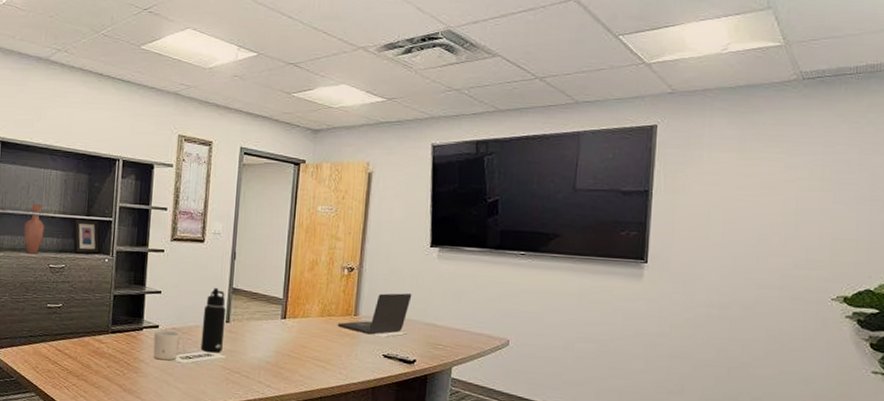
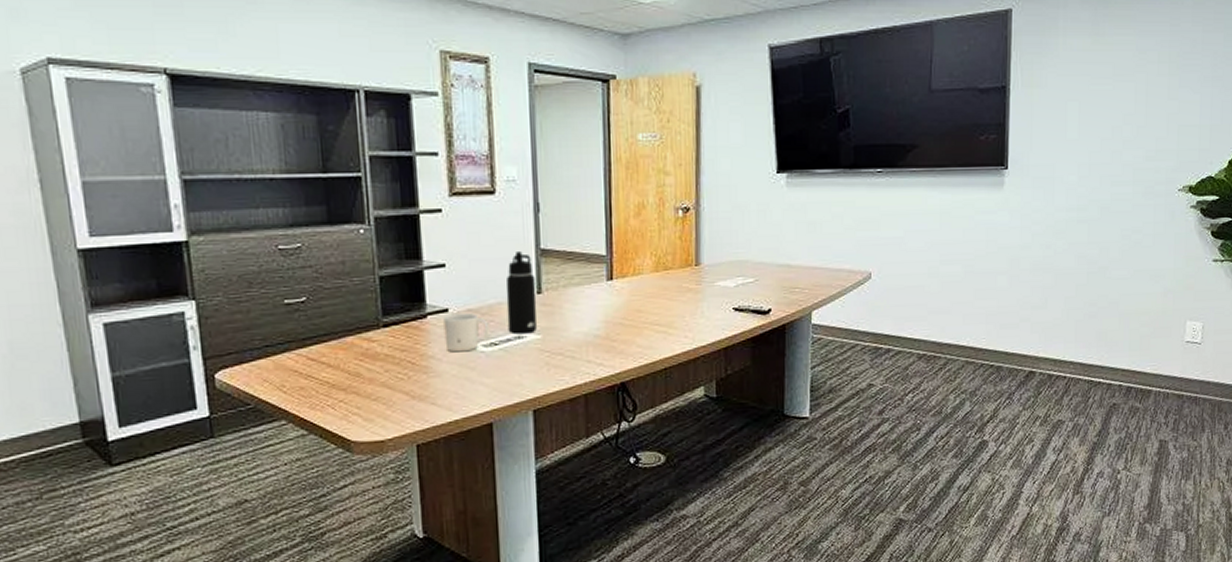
vase: present [23,203,46,254] -> none [229,161,263,234]
picture frame: present [73,219,100,254] -> none [303,178,350,226]
laptop: present [337,293,412,335] -> none [676,232,761,286]

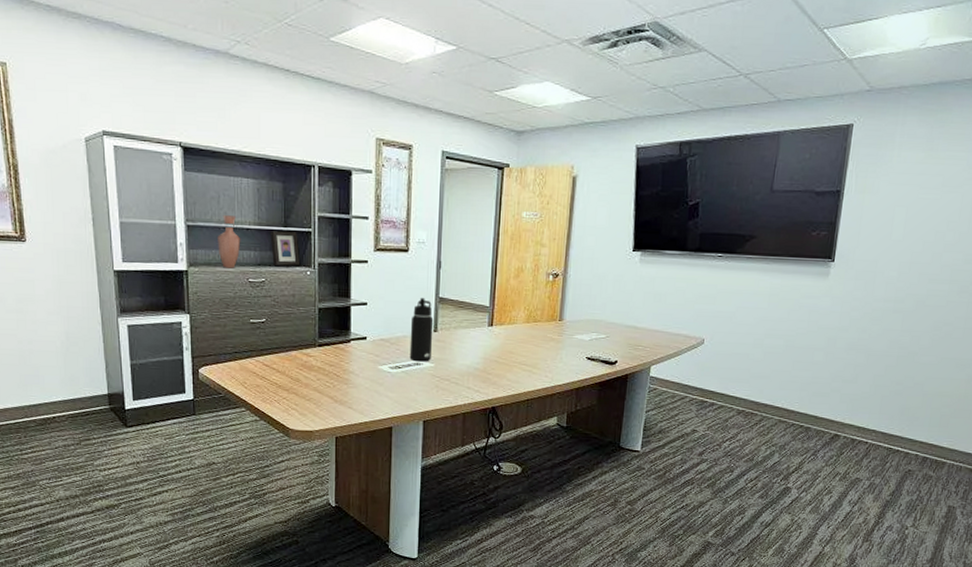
vase: none [229,161,263,234] -> present [218,214,241,269]
picture frame: none [303,178,350,226] -> present [270,231,301,267]
mug: present [443,313,489,353] -> none [362,342,396,371]

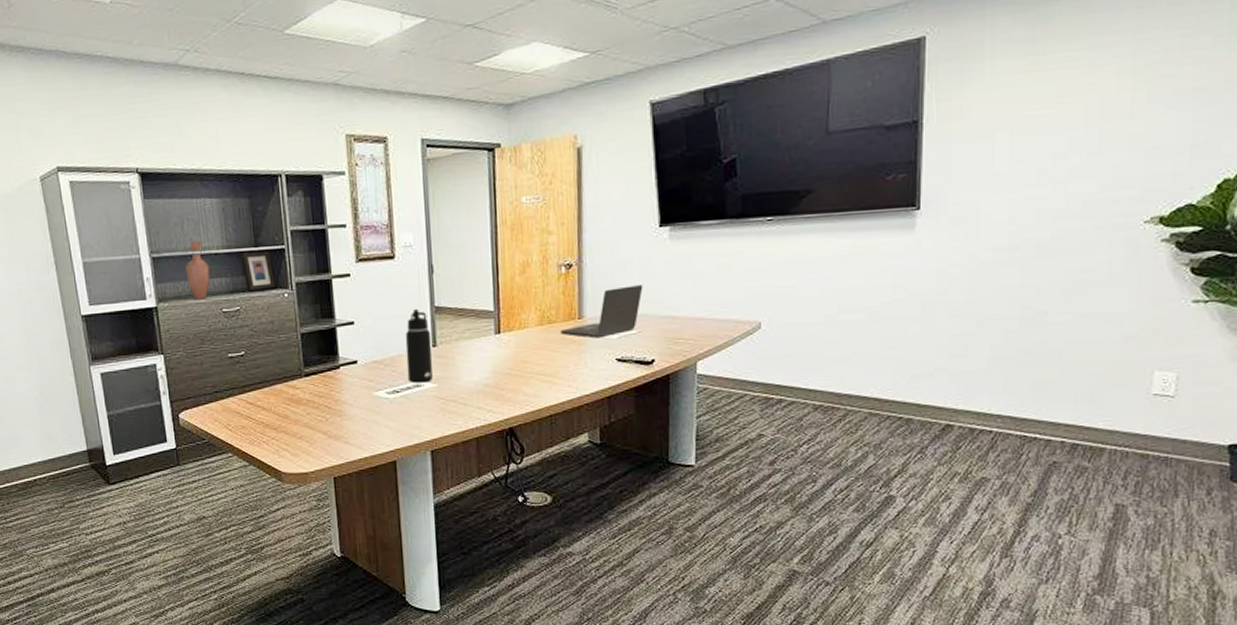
laptop: none [543,297,615,339] -> present [560,285,643,338]

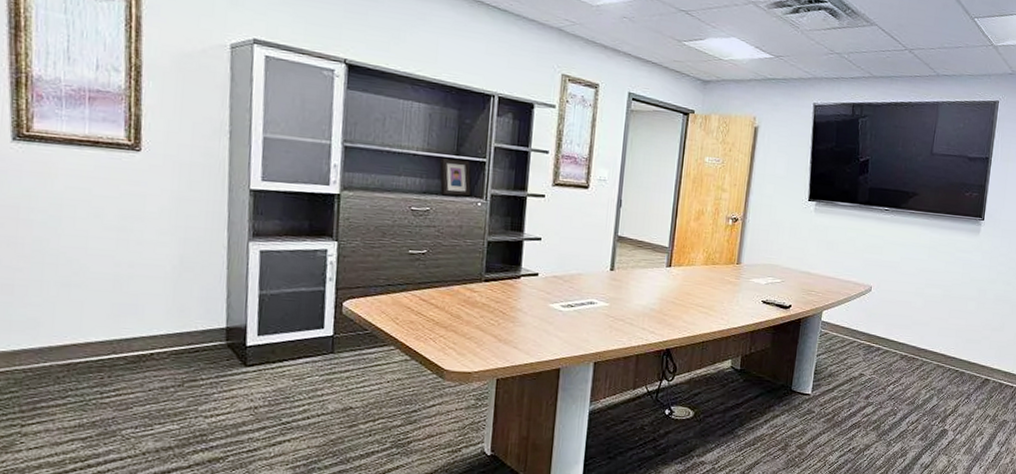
vase: present [185,240,211,300] -> none [378,137,406,195]
water bottle: present [405,309,433,383] -> none [583,236,611,301]
laptop: present [560,285,643,338] -> none [720,243,790,282]

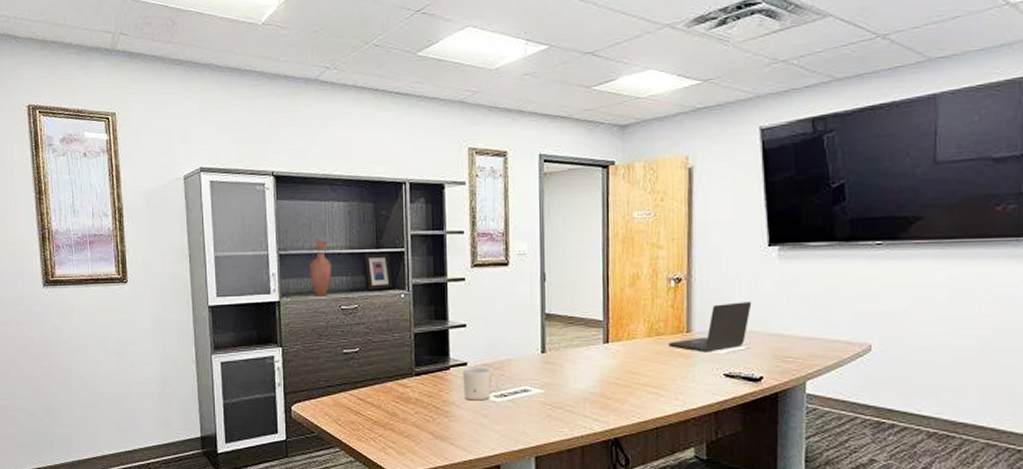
vase: none [378,137,406,195] -> present [309,240,333,296]
mug: none [531,278,569,309] -> present [463,368,500,401]
laptop: none [720,243,790,282] -> present [668,302,752,353]

